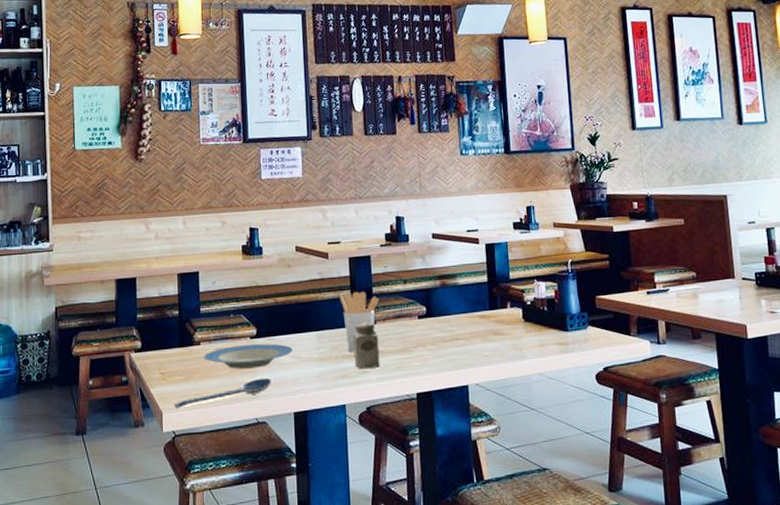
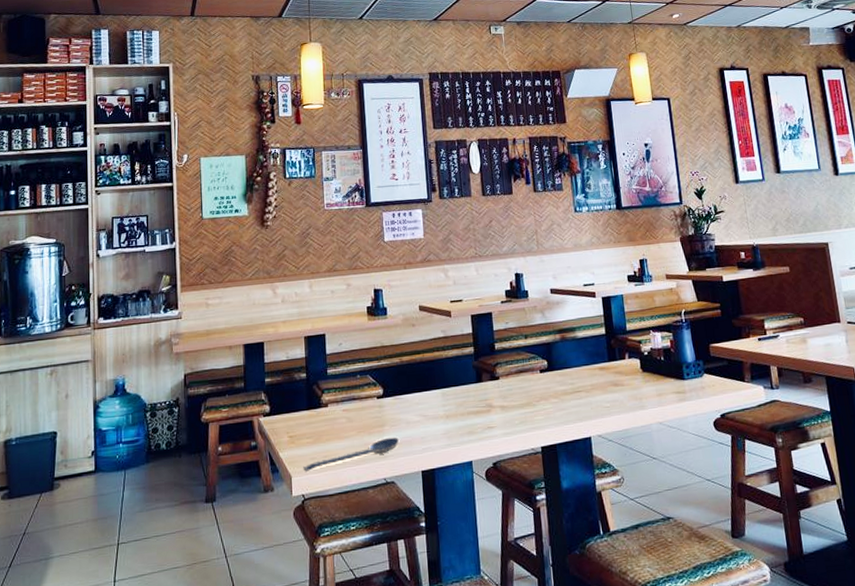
plate: present [203,343,293,369] -> none [331,403,419,430]
utensil holder: present [339,292,380,353] -> none [463,348,502,409]
salt shaker: present [353,322,380,369] -> none [477,378,505,425]

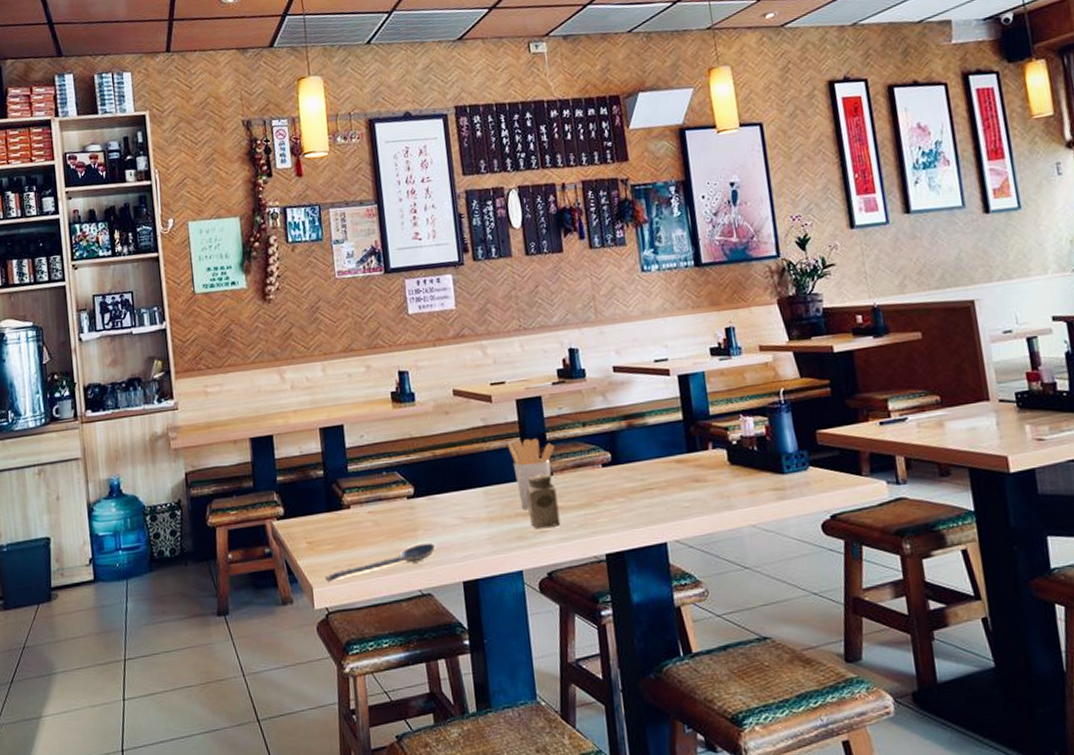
utensil holder: none [463,348,502,409] -> present [507,438,555,510]
salt shaker: none [477,378,505,425] -> present [526,473,561,528]

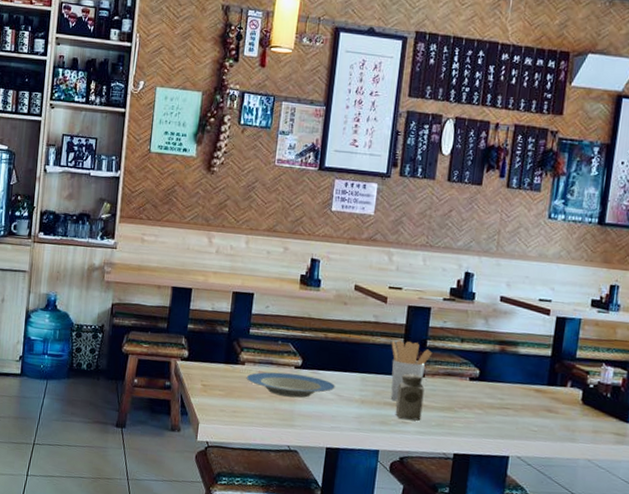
spoon: present [325,542,436,583] -> none [211,407,310,422]
plate: none [355,503,457,535] -> present [246,372,335,398]

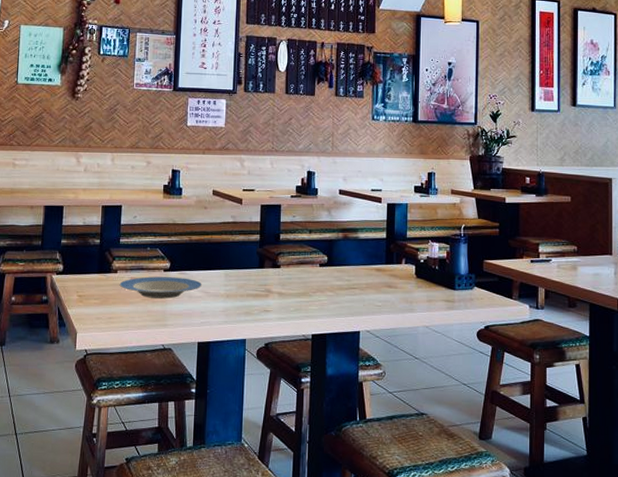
utensil holder: present [390,340,433,402] -> none [249,237,286,293]
salt shaker: present [395,373,425,421] -> none [257,265,282,308]

